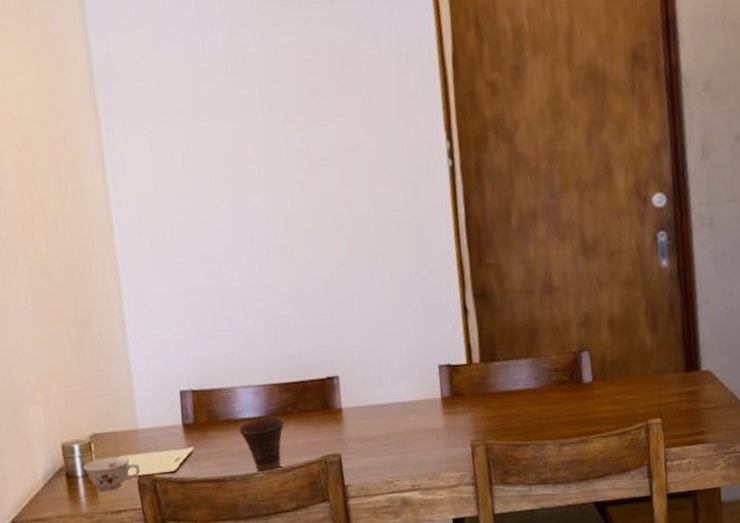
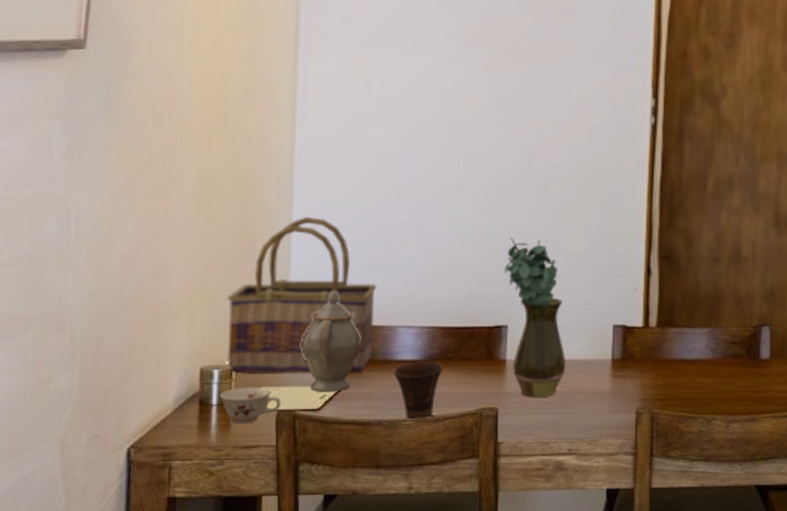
basket: none [74,292,216,447] -> present [227,217,377,374]
teapot: none [149,361,206,456] -> present [301,292,363,392]
vase: none [327,292,399,441] -> present [504,238,566,397]

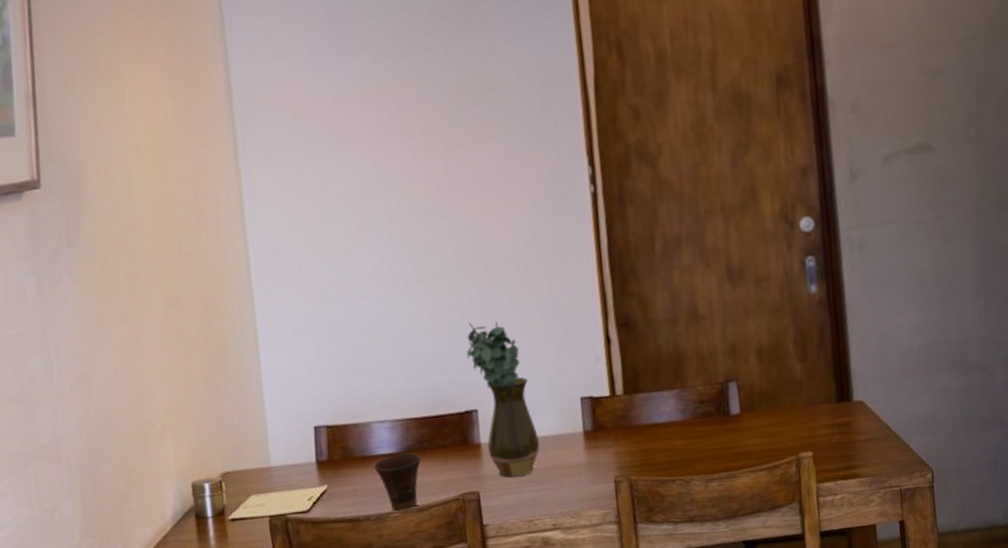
teacup: present [220,387,281,424] -> none [213,495,272,533]
basket: present [227,217,377,374] -> none [207,324,351,485]
teapot: present [301,292,363,392] -> none [282,395,341,495]

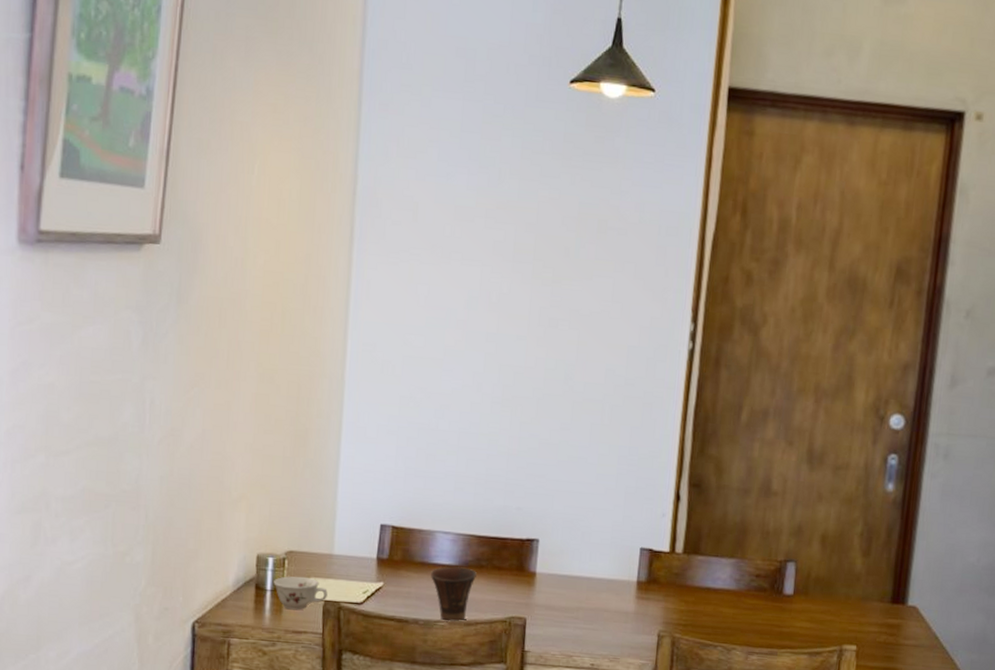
teacup: none [213,495,272,533] -> present [274,576,328,611]
vase: present [466,322,540,477] -> none [537,454,593,612]

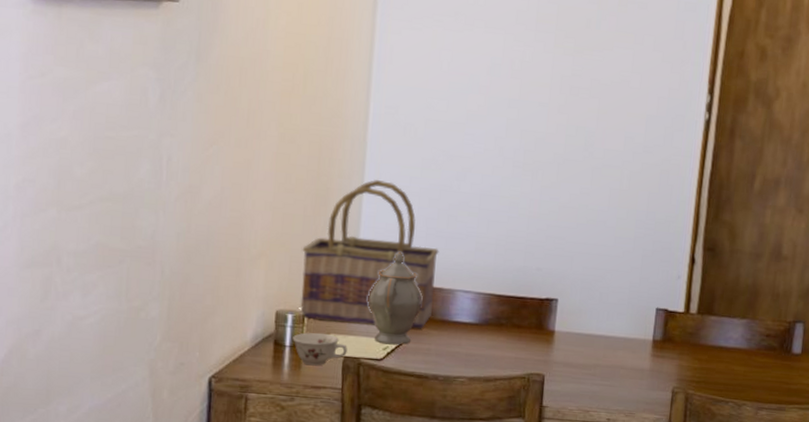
basket: none [280,419,418,572] -> present [300,180,439,329]
teapot: none [347,493,403,589] -> present [367,252,424,345]
cup: present [430,566,477,622] -> none [450,324,496,378]

